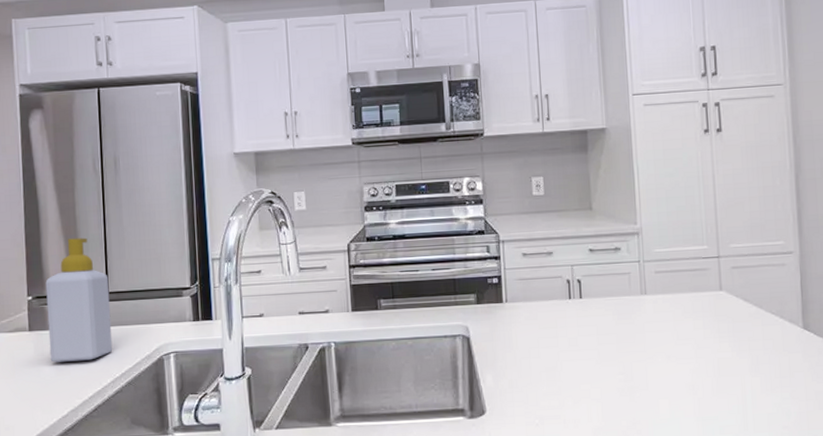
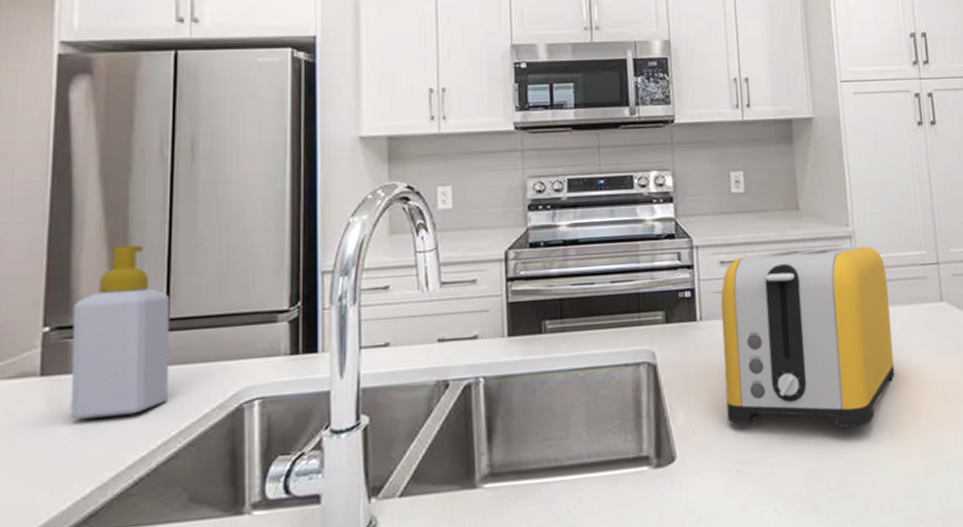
toaster: none [523,241,675,395] -> present [720,246,895,429]

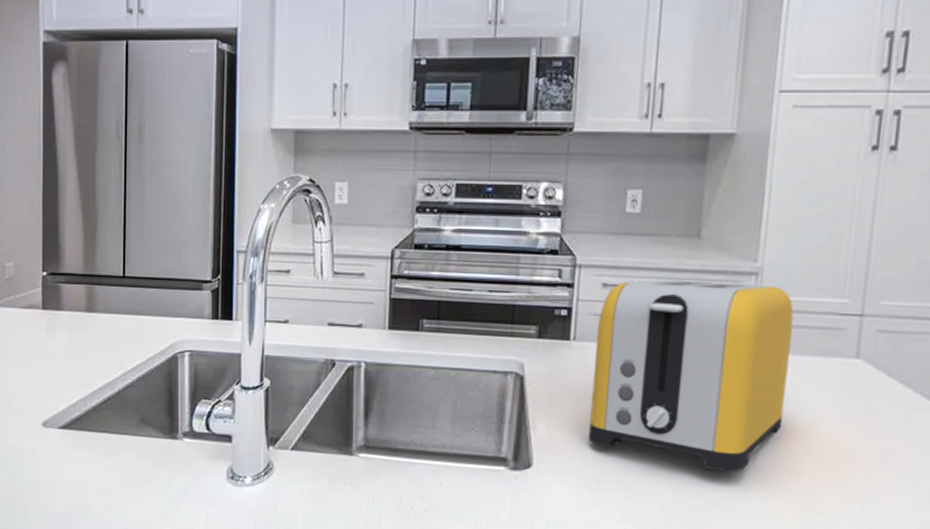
soap bottle: present [70,245,170,420] -> none [61,212,126,349]

